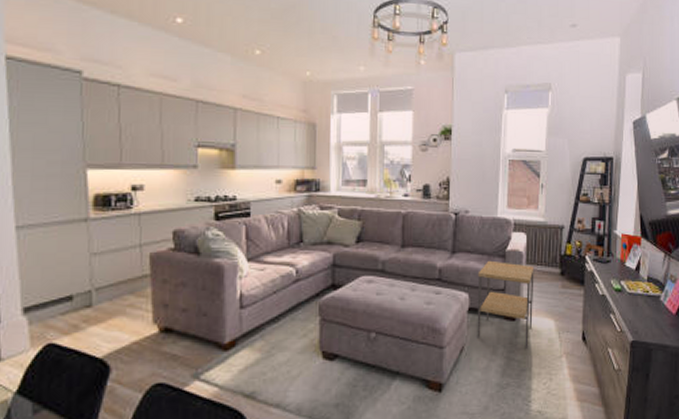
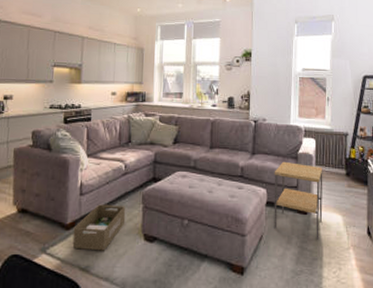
storage box: none [233,318,299,374] -> present [72,204,126,251]

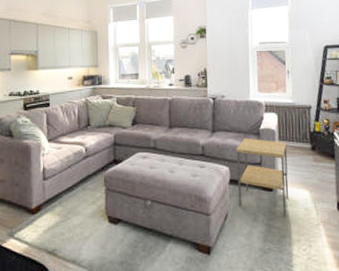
storage box: present [72,204,126,251] -> none [38,188,89,234]

